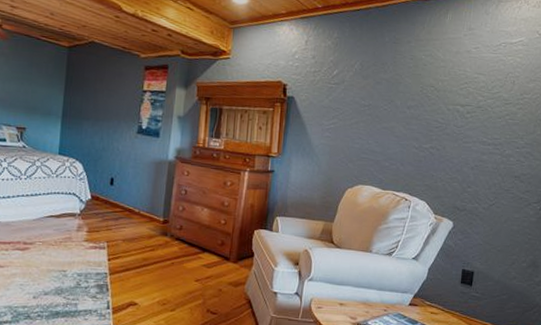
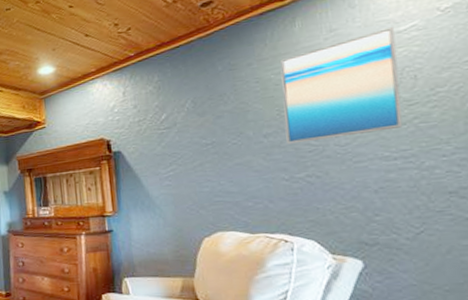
wall art: none [423,37,509,121] -> present [279,26,403,144]

